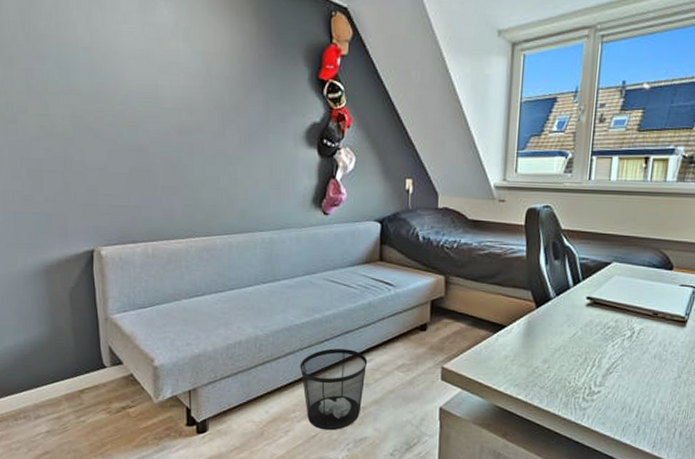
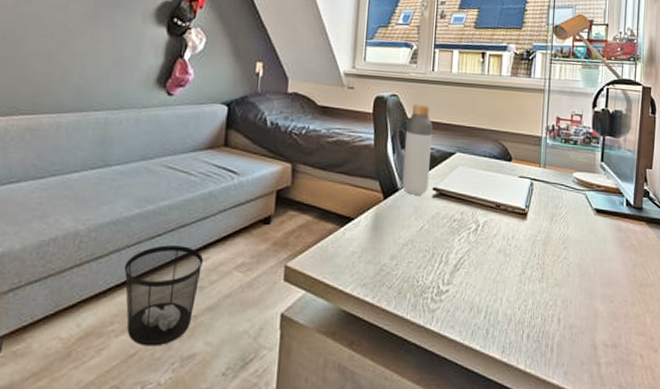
bottle: none [554,215,589,304] -> present [401,104,433,195]

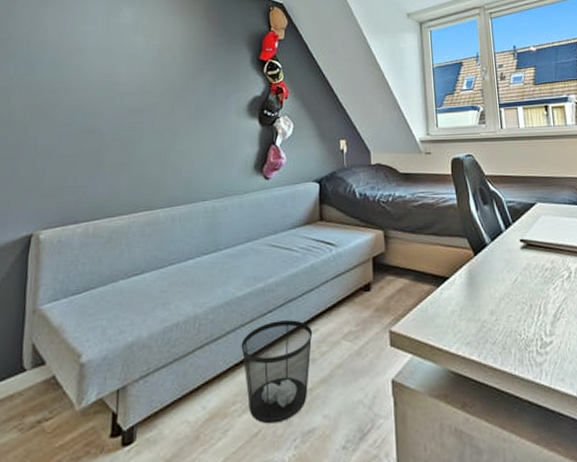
bottle: present [401,104,433,195] -> none [485,161,515,249]

